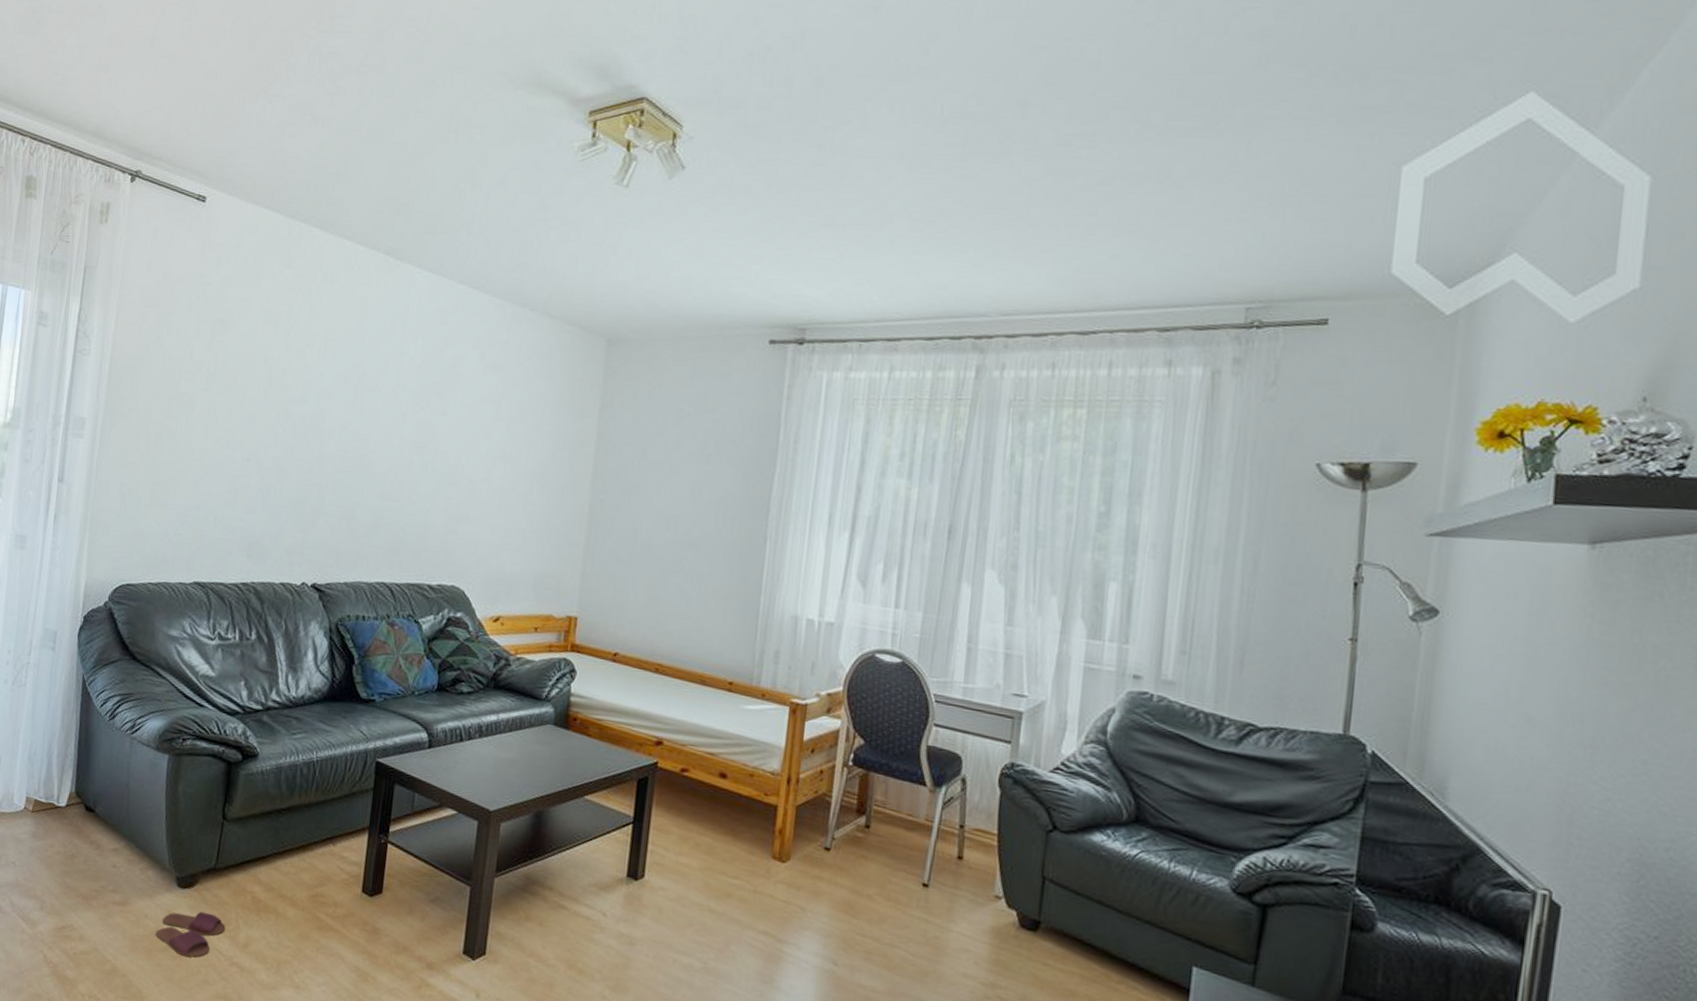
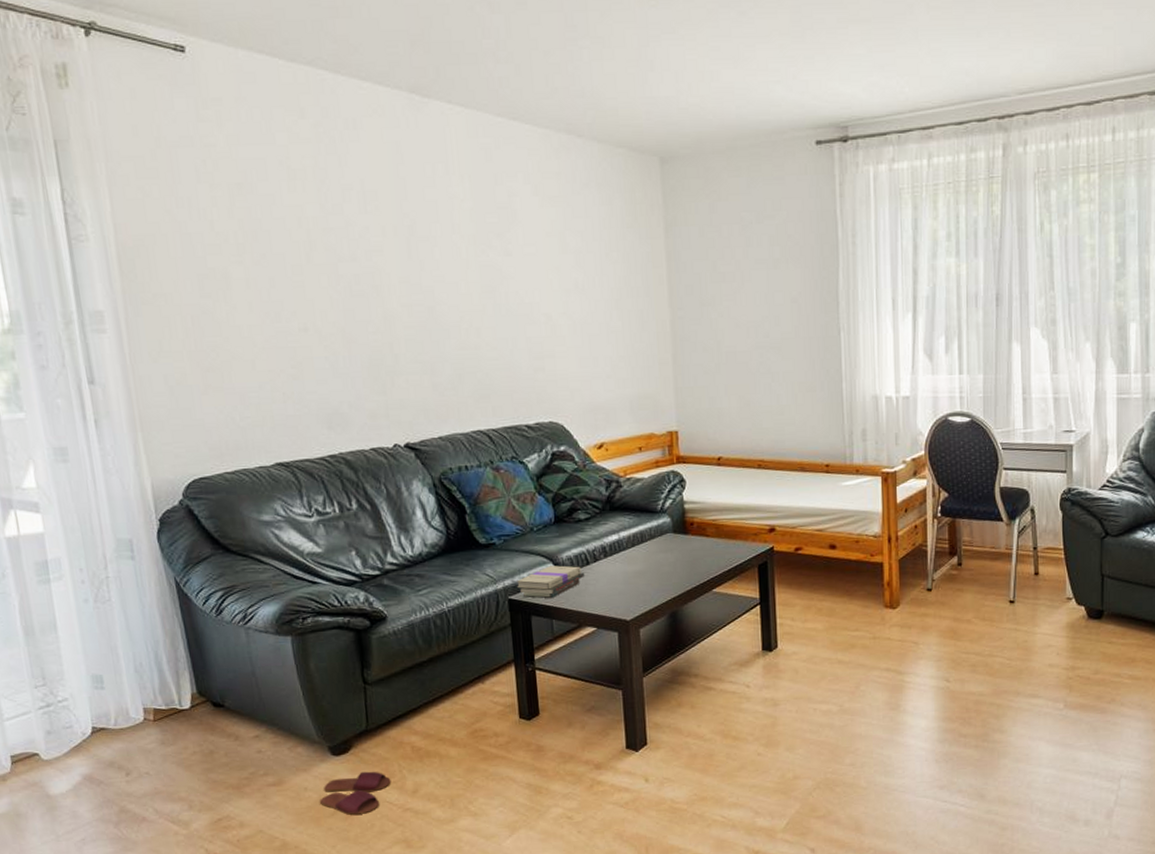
books: none [387,734,457,770] -> present [517,565,585,599]

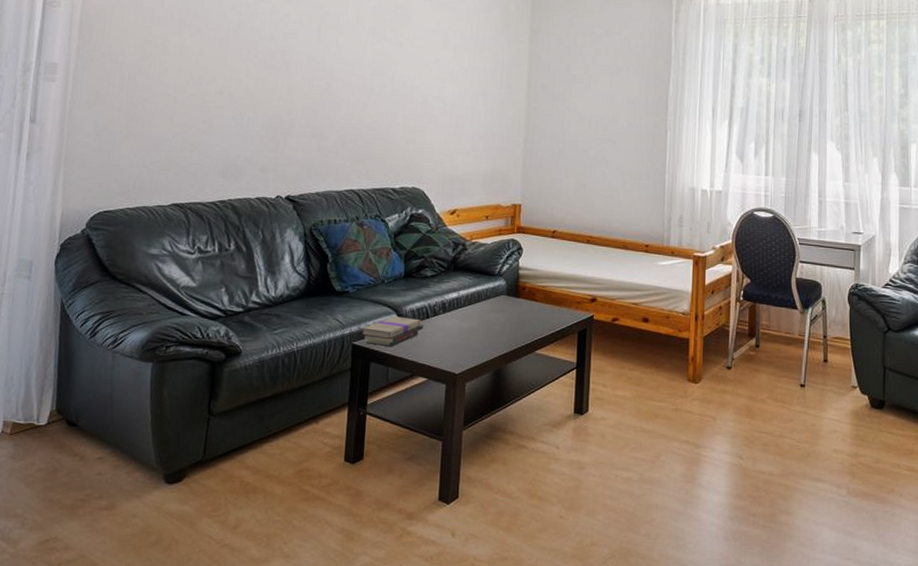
slippers: present [319,771,391,815] -> none [144,502,215,547]

